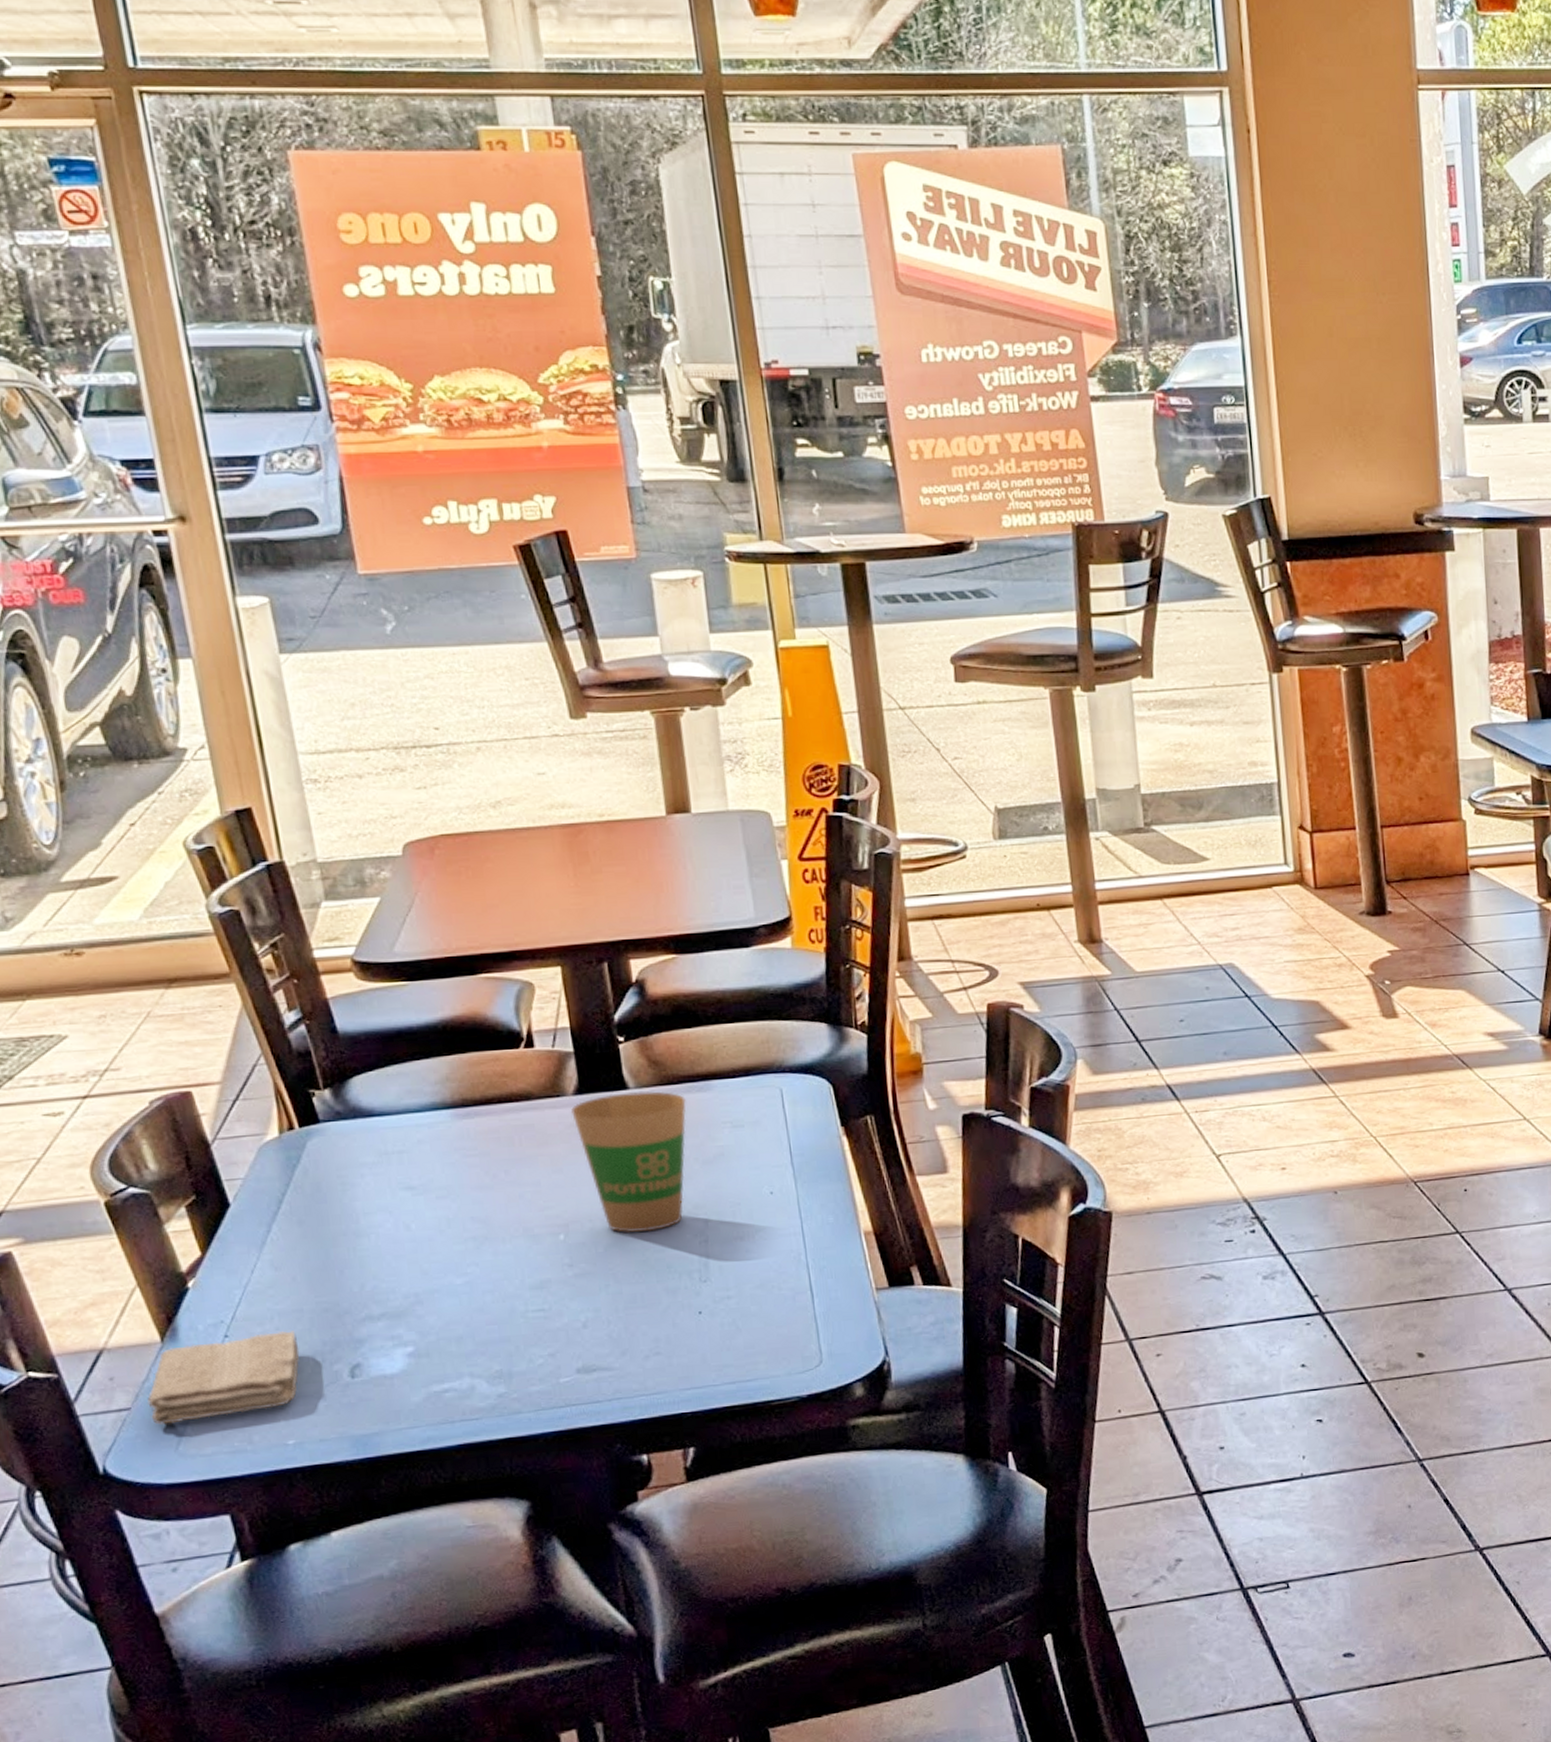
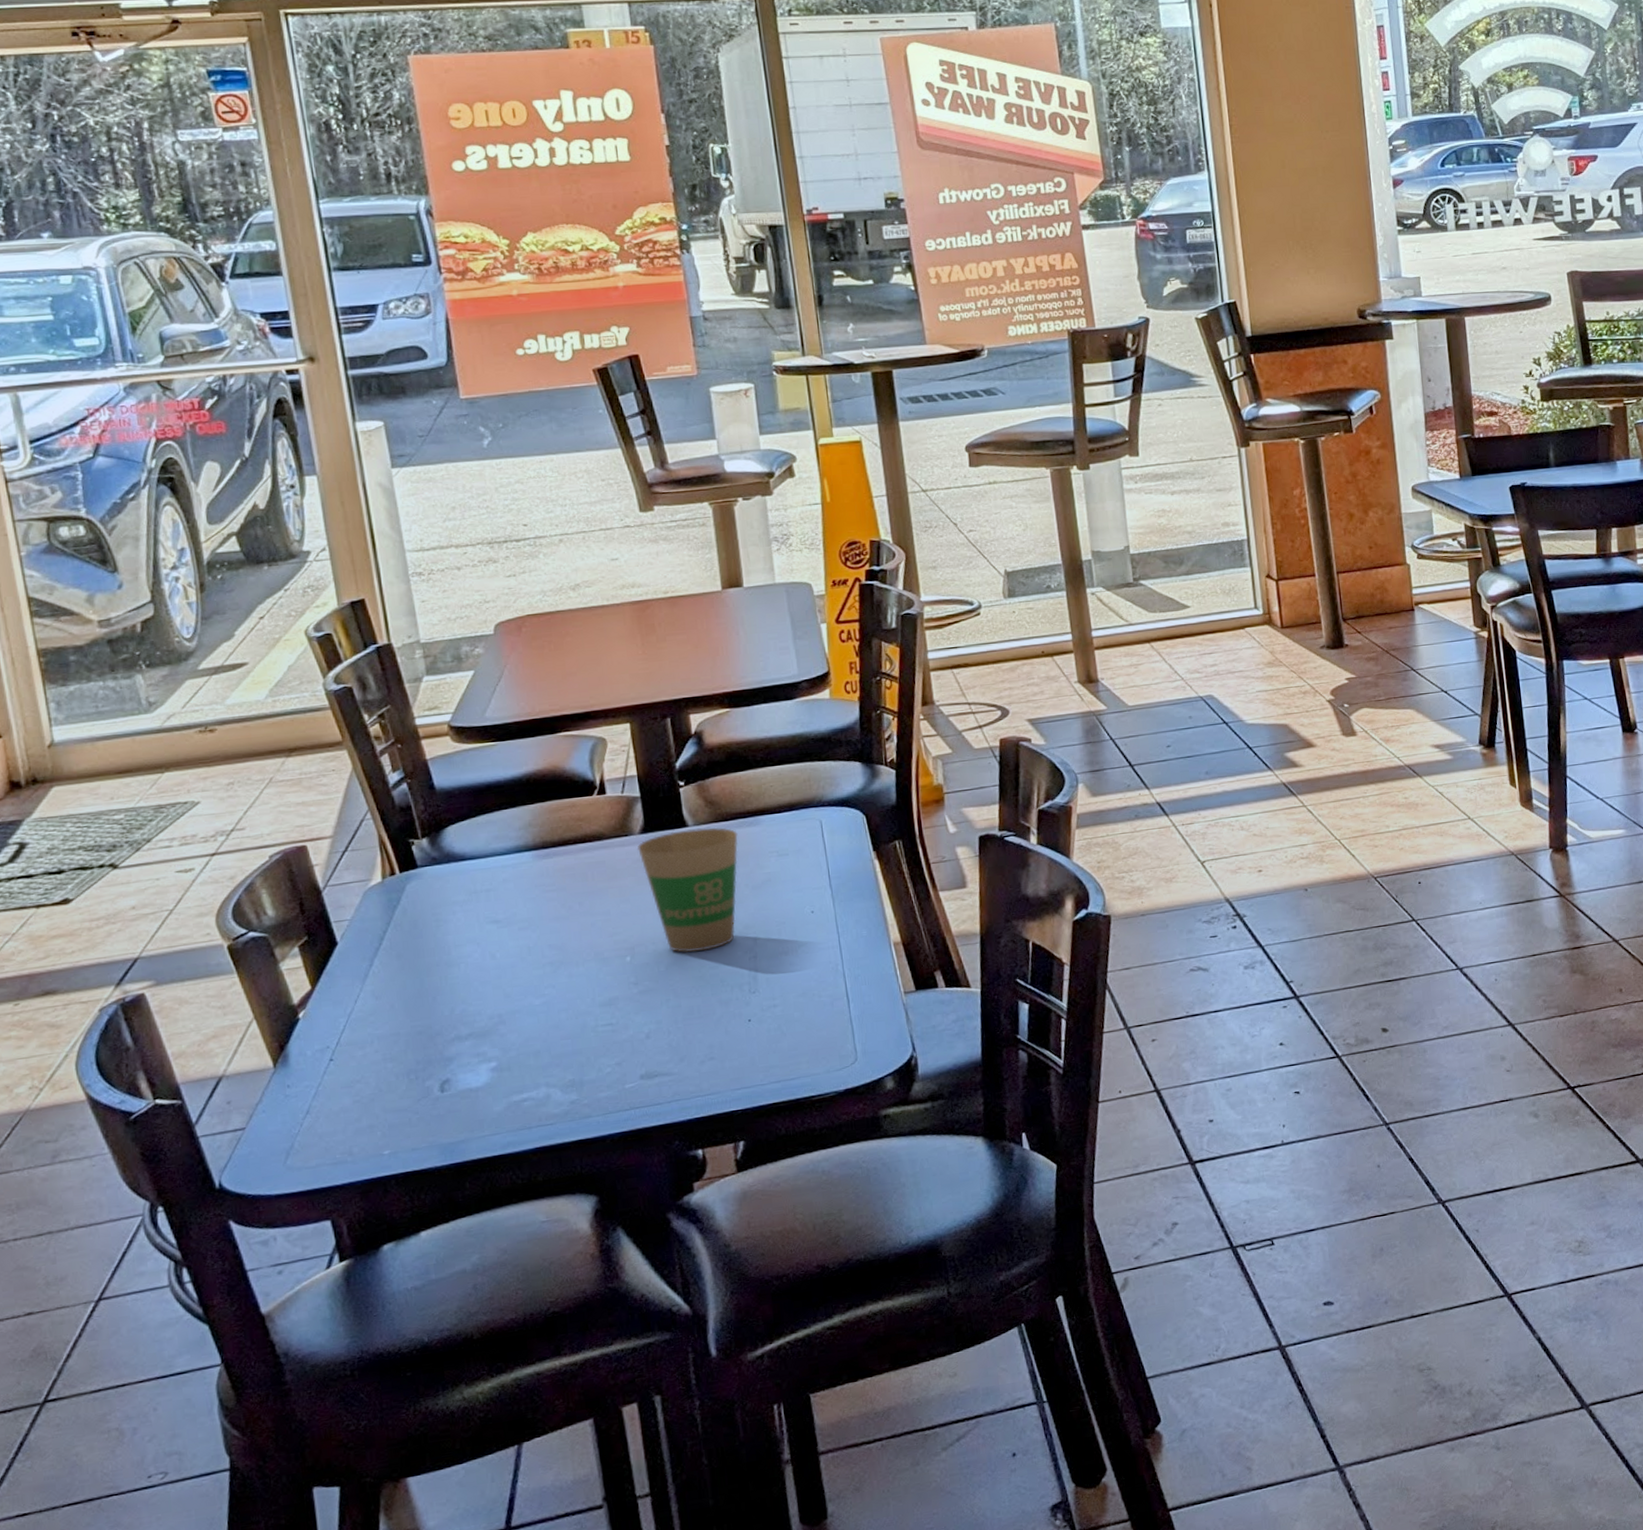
washcloth: present [147,1331,300,1425] -> none [260,1052,396,1142]

